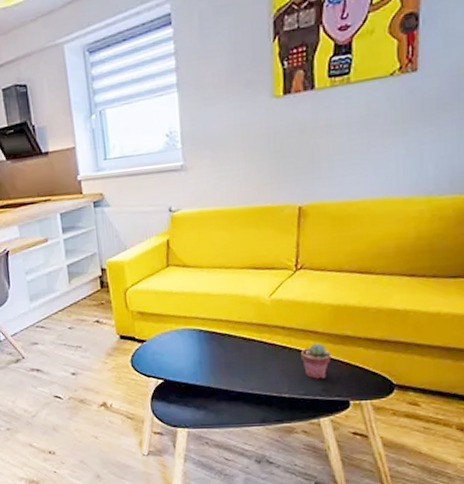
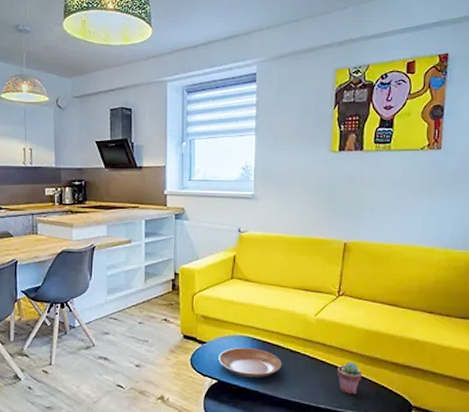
bowl: none [162,341,236,373] -> present [218,348,282,378]

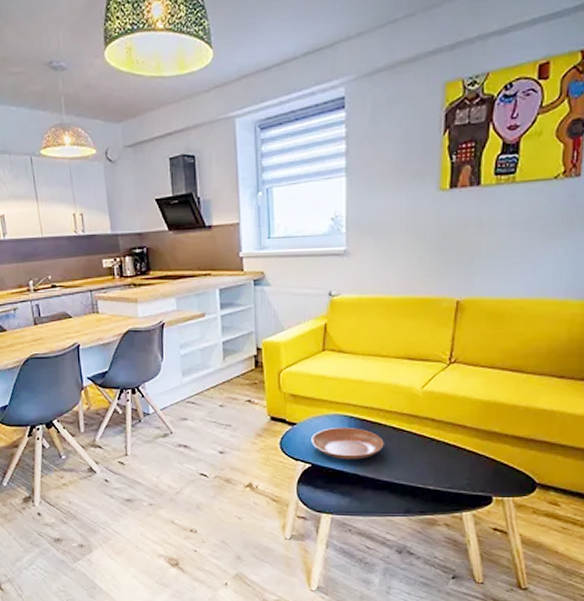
potted succulent: present [338,362,362,394] -> none [449,438,478,473]

